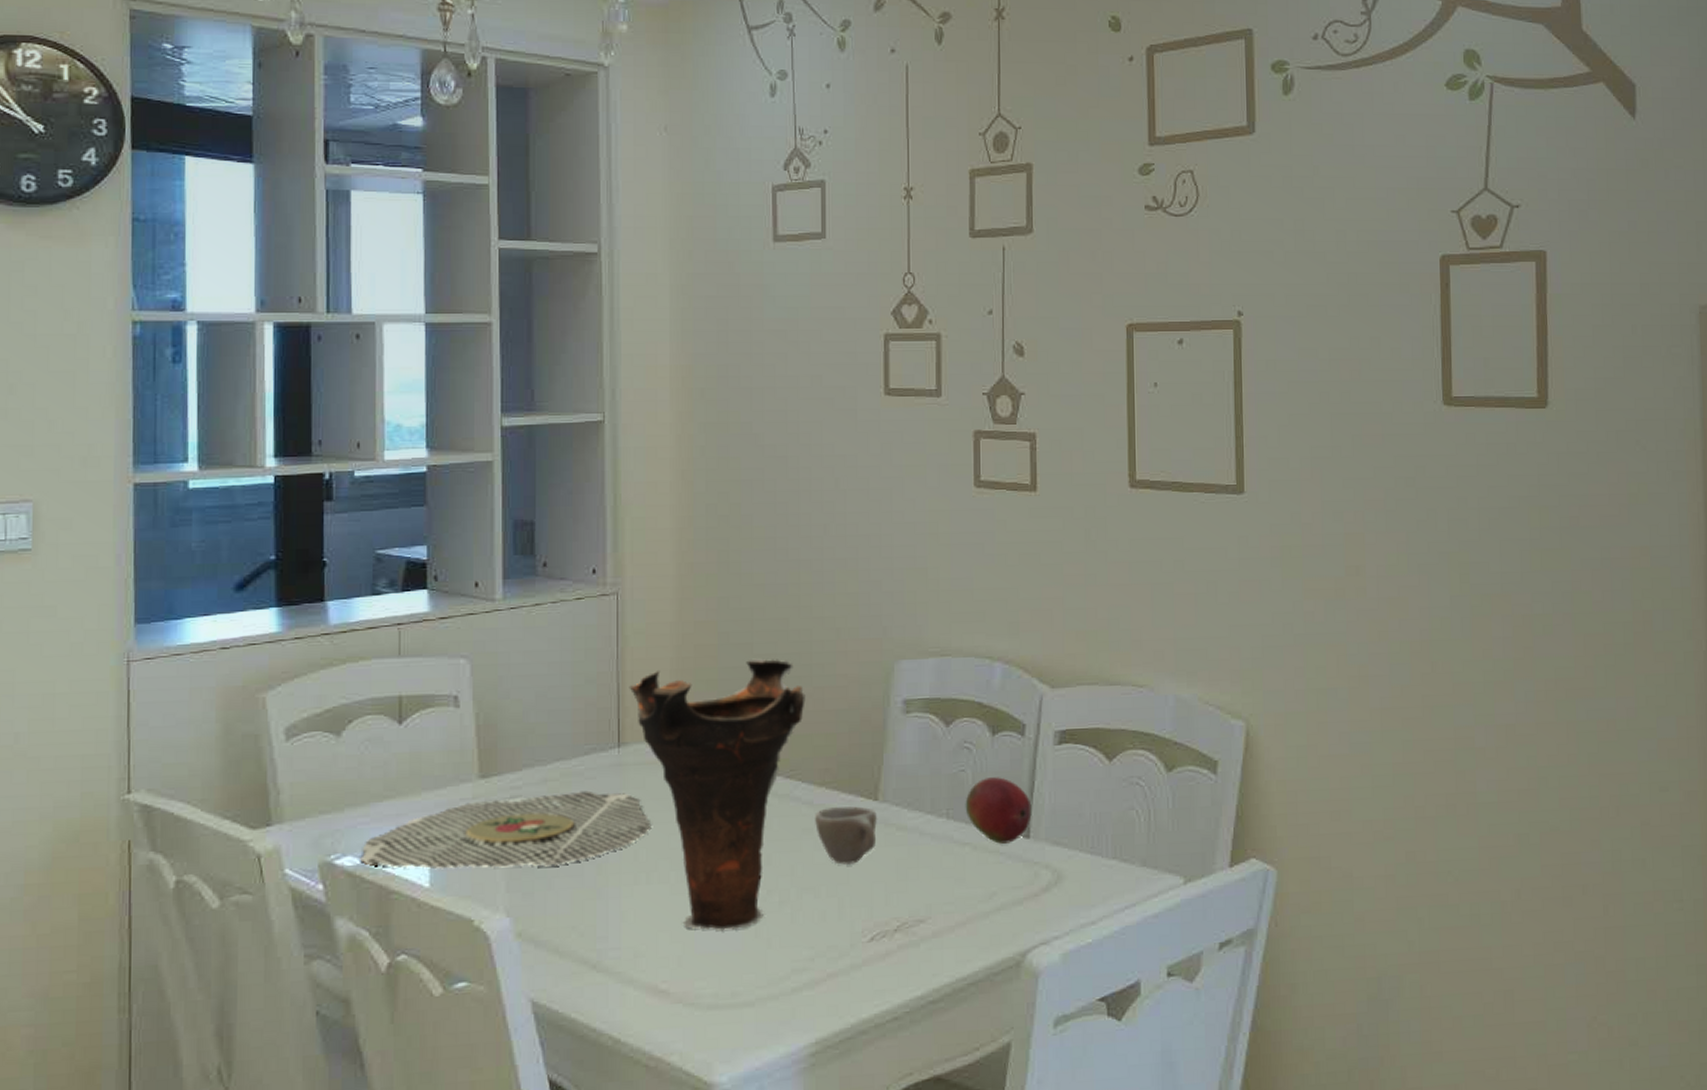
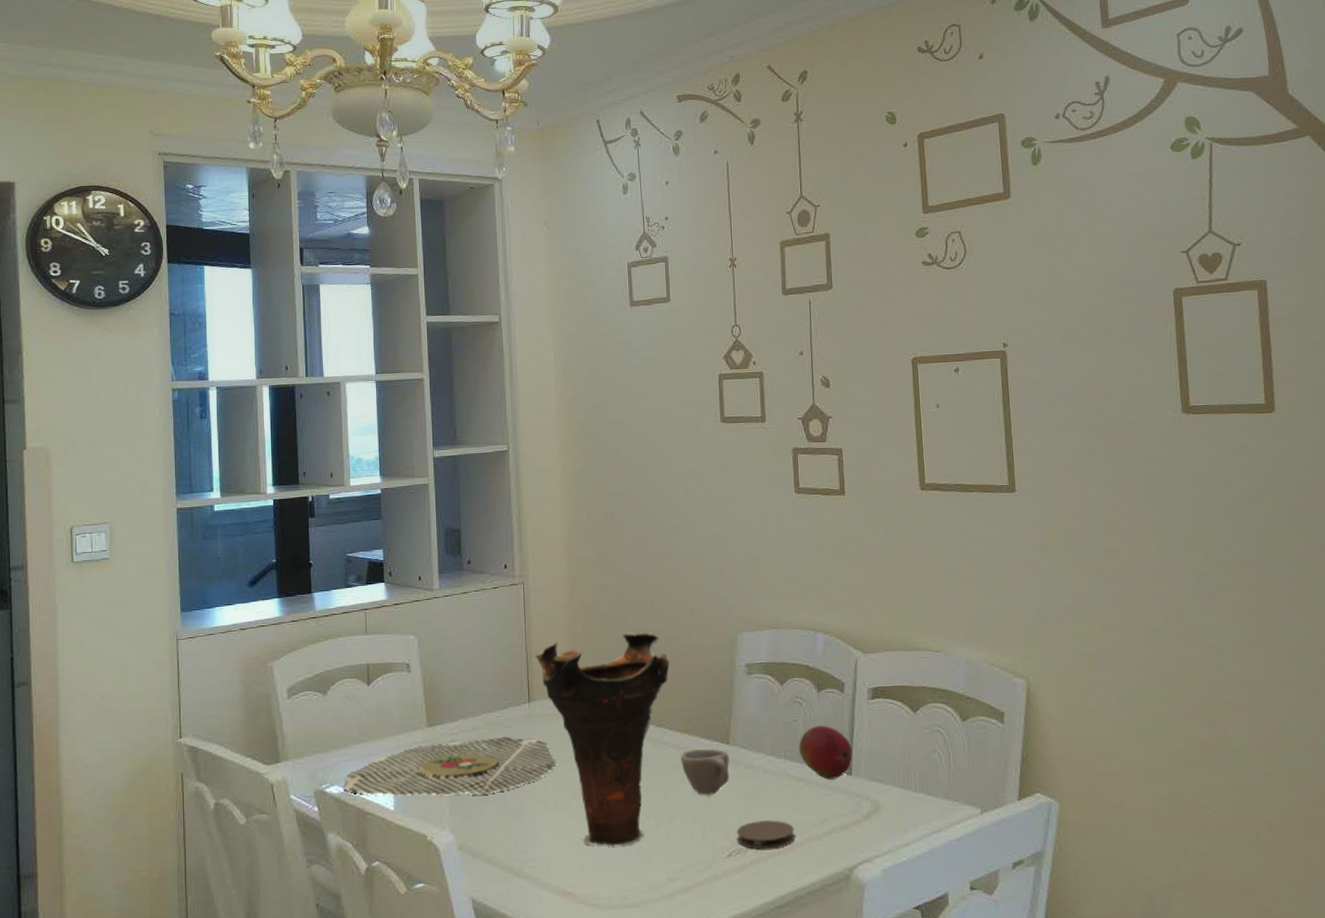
coaster: none [882,894,956,931] -> present [736,819,795,849]

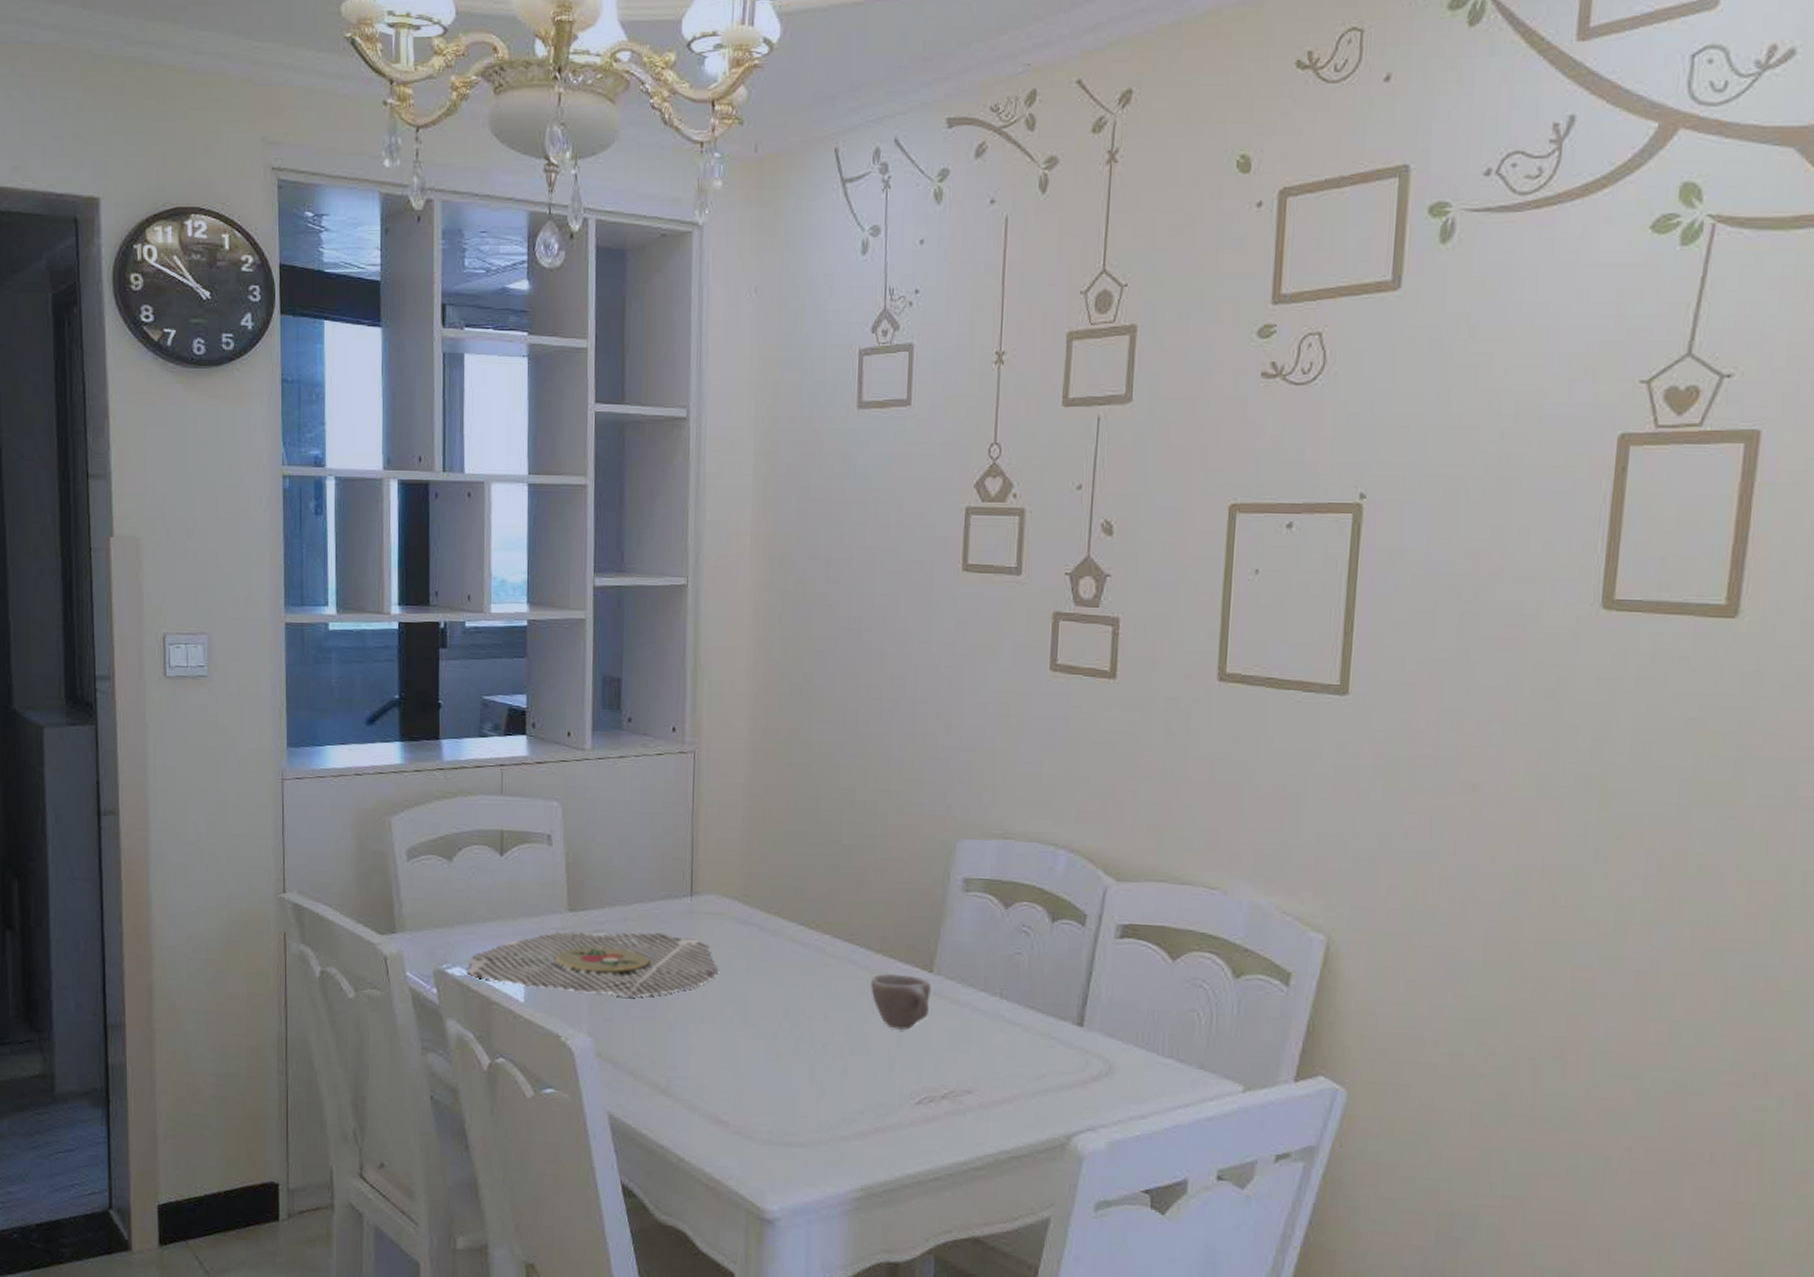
vase: present [535,632,670,846] -> none [702,824,868,1076]
coaster: present [736,819,795,849] -> none [930,1066,1004,1101]
fruit: present [798,725,853,780] -> none [1019,963,1088,1029]

